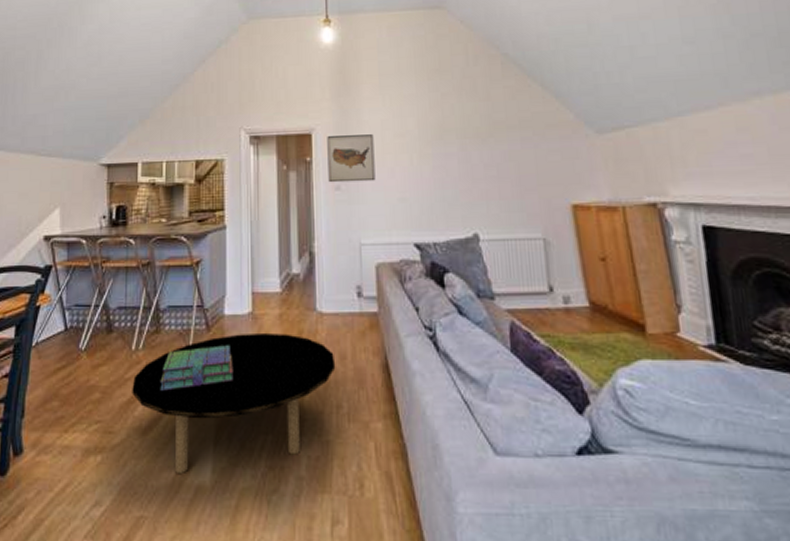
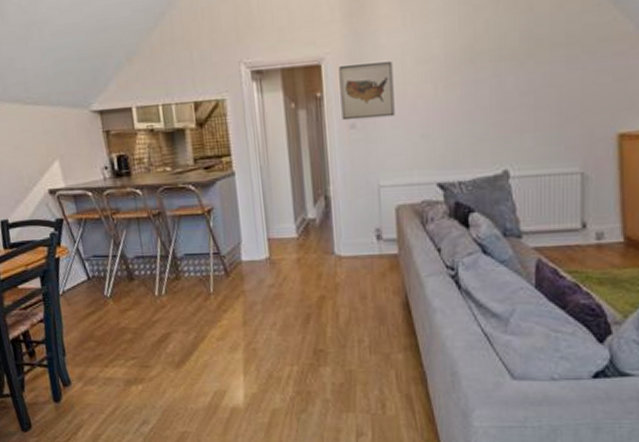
coffee table: present [132,332,336,473] -> none [160,276,356,398]
stack of books: present [160,345,233,391] -> none [186,289,257,331]

